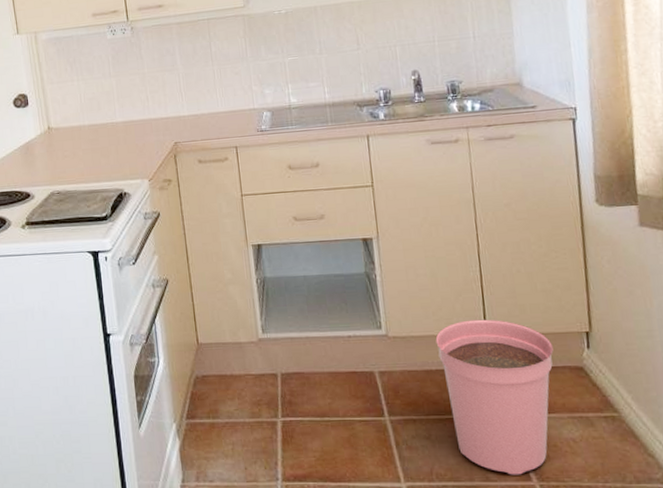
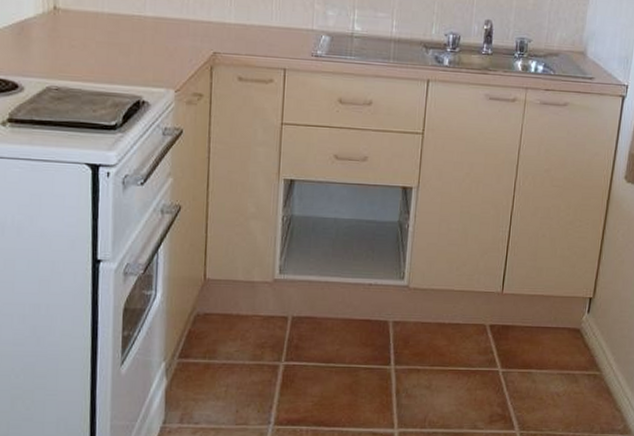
plant pot: present [435,319,553,475] -> none [454,278,559,424]

